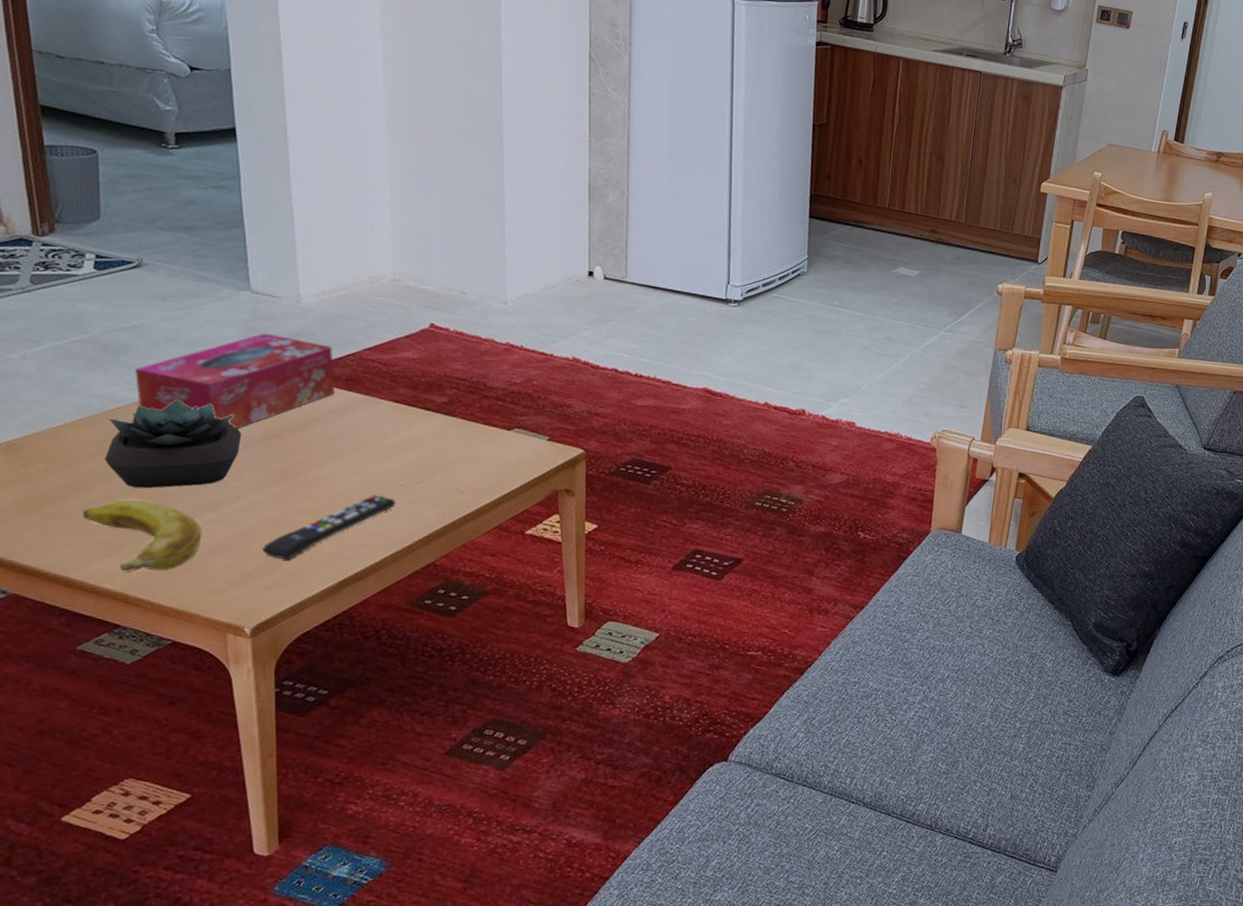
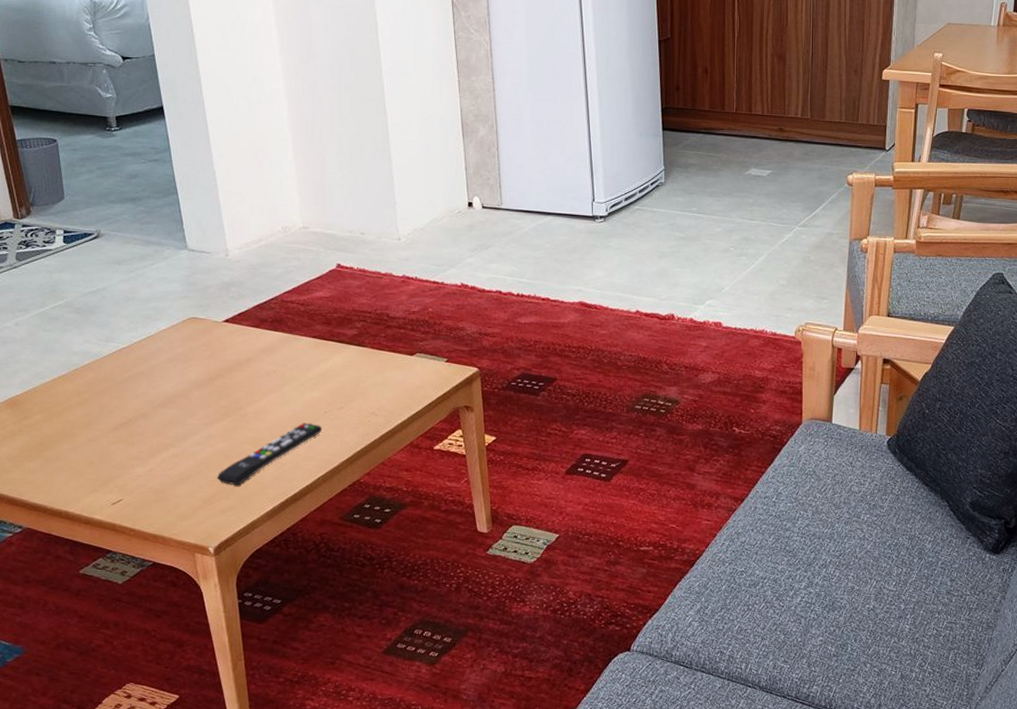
banana: present [82,500,202,572] -> none [73,442,168,504]
succulent plant: present [105,400,242,489] -> none [86,351,192,430]
tissue box: present [135,333,335,429] -> none [103,285,264,373]

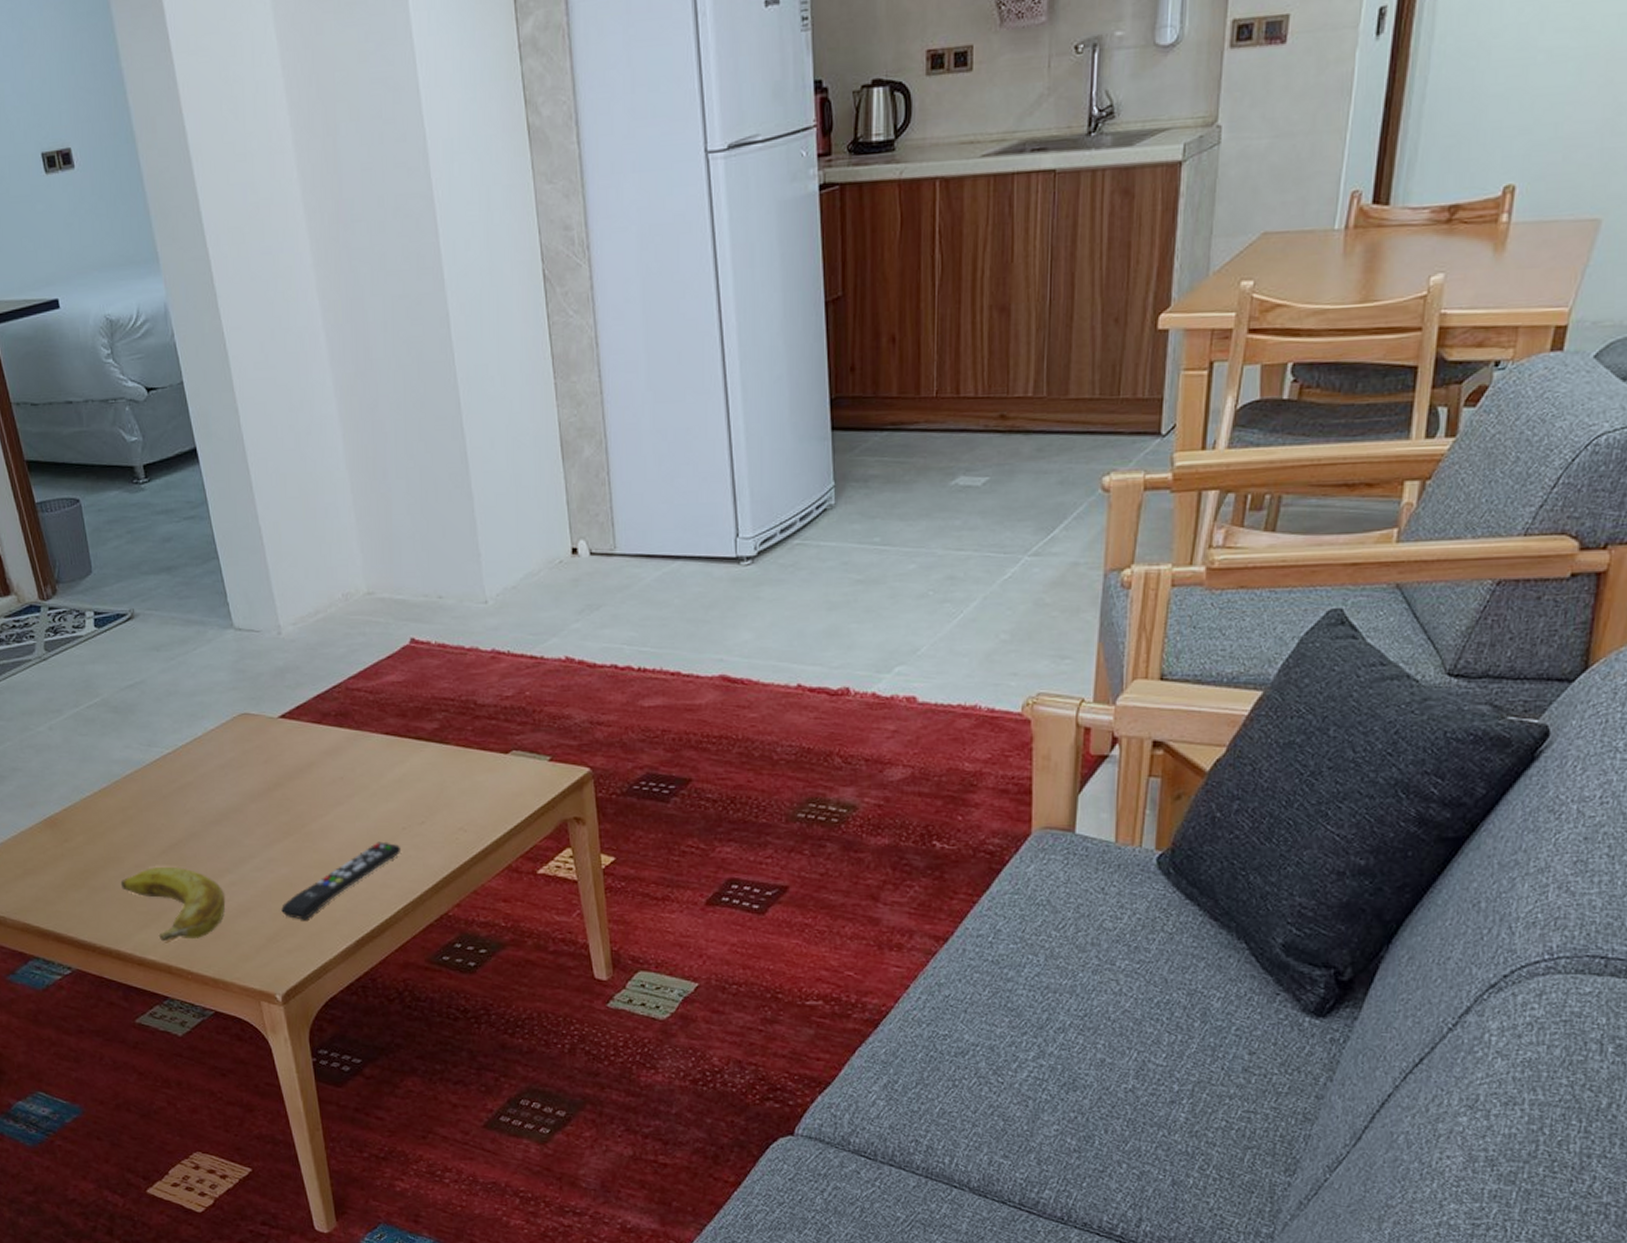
banana: none [73,442,168,504] -> present [120,868,226,942]

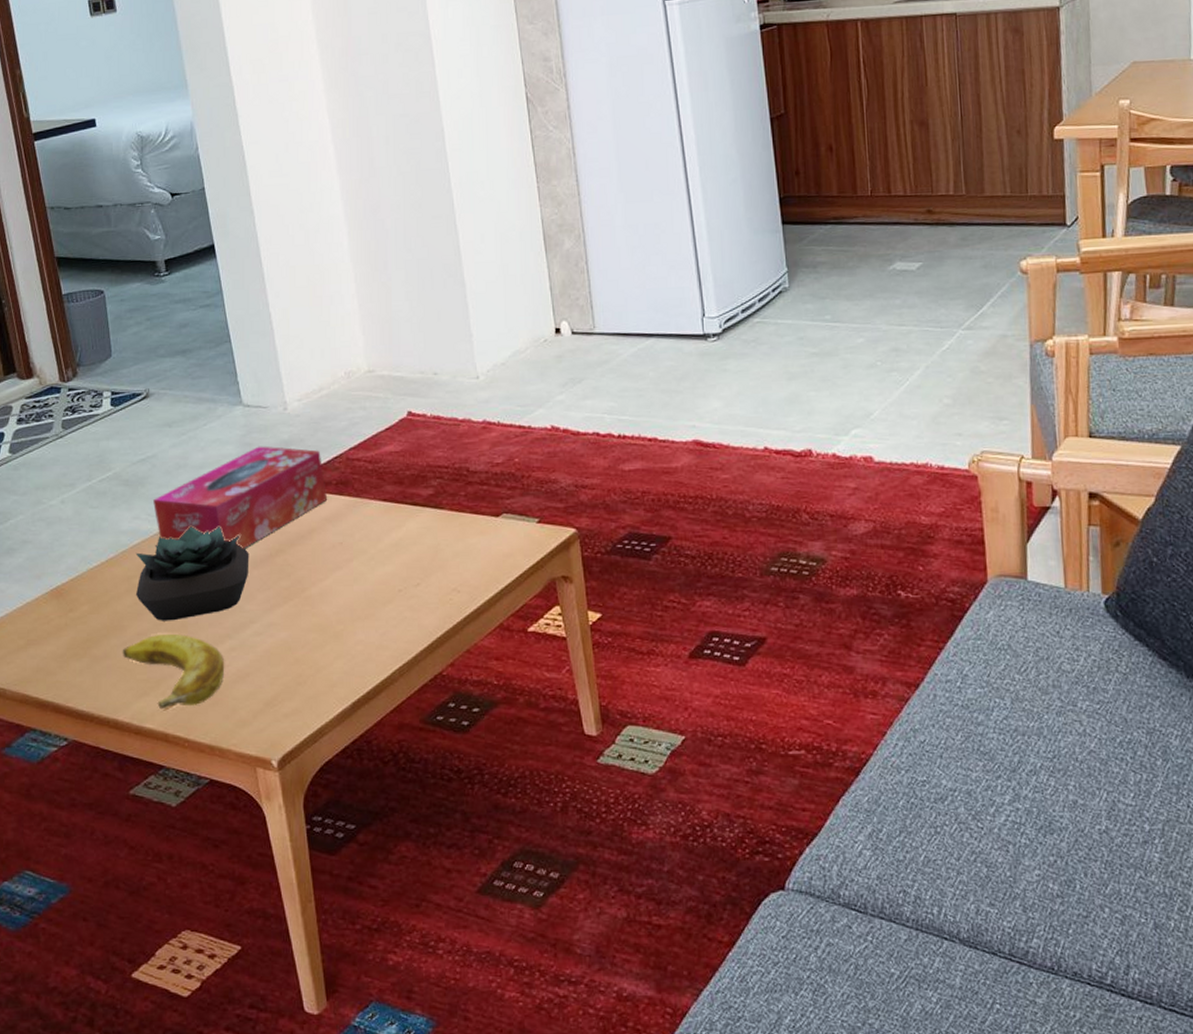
succulent plant: none [129,757,247,854] -> present [135,526,249,621]
tissue box: none [144,673,327,782] -> present [153,446,328,549]
remote control: present [281,841,402,920] -> none [279,604,397,684]

